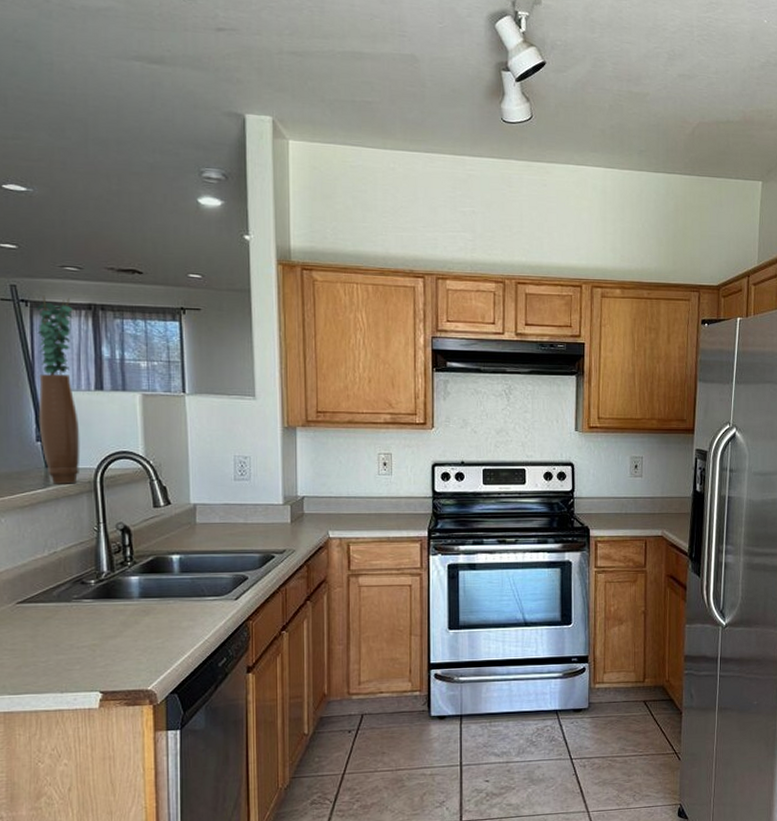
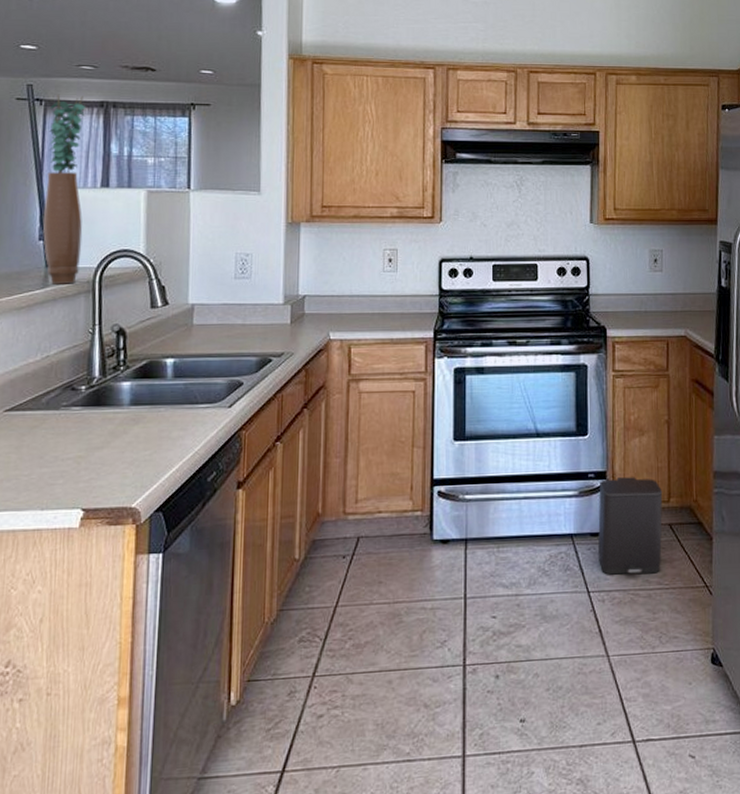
pedal bin: none [580,661,639,745] -> present [598,477,663,575]

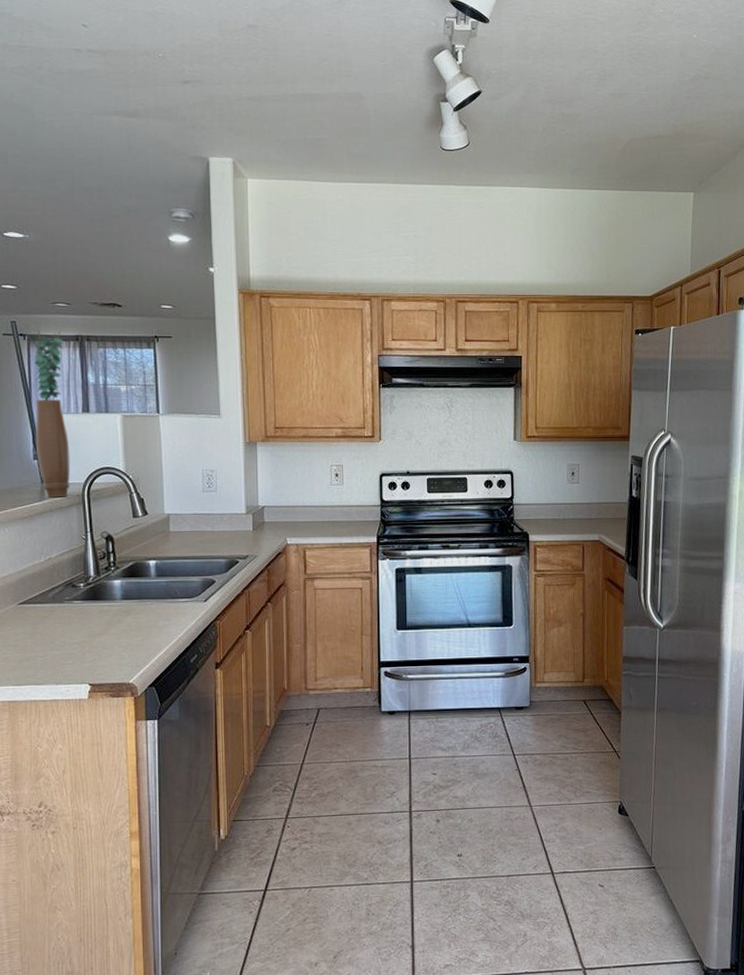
pedal bin: present [598,477,663,575] -> none [522,661,578,742]

